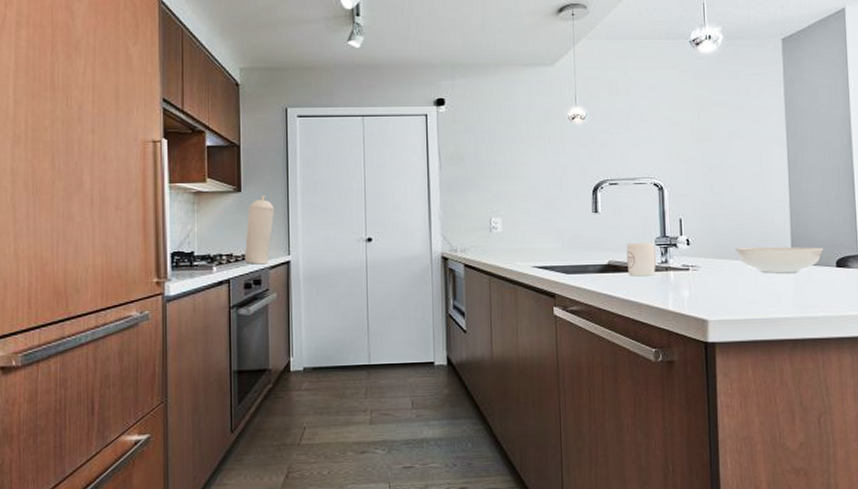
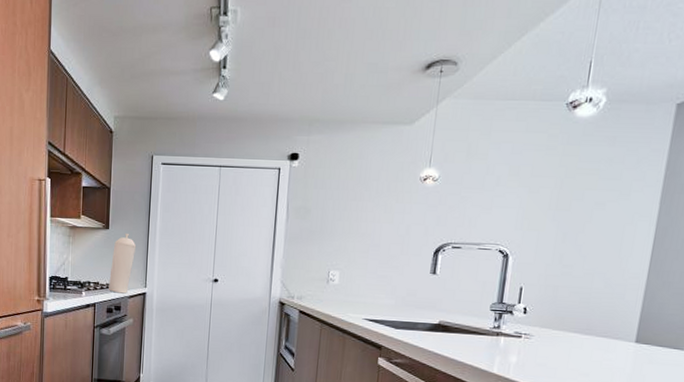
mug: present [627,243,657,278] -> none [457,306,490,341]
bowl: present [736,246,824,274] -> none [575,320,675,353]

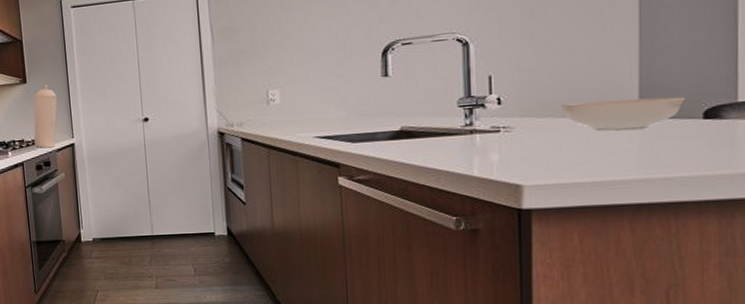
bowl: none [575,320,675,353] -> present [562,97,686,131]

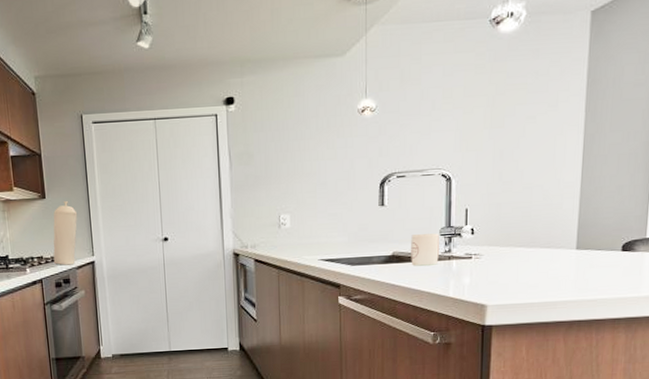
mug: none [422,104,459,143] -> present [411,233,440,267]
bowl: present [562,97,686,131] -> none [520,232,611,260]

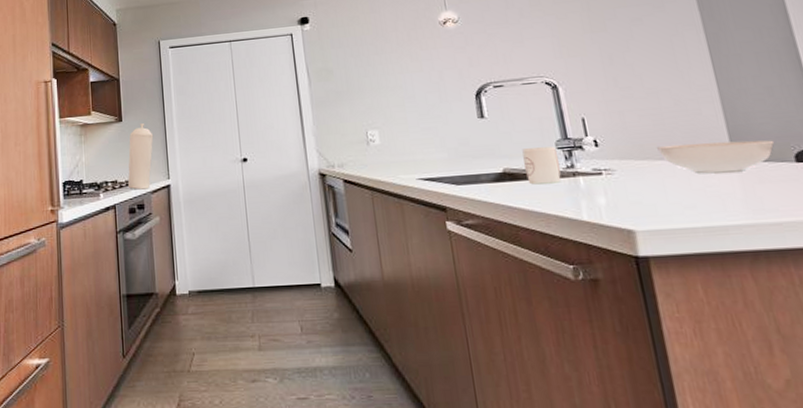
bowl: none [520,232,611,260] -> present [657,140,775,174]

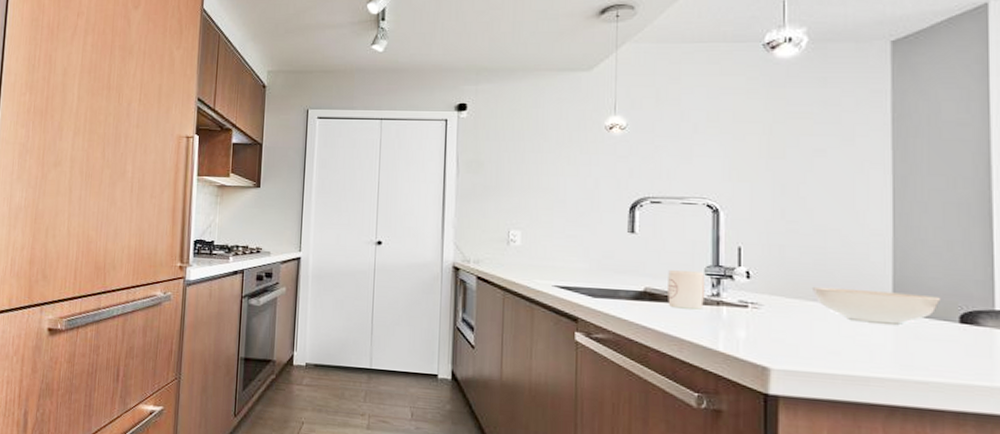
canister: present [127,123,154,190] -> none [258,192,290,259]

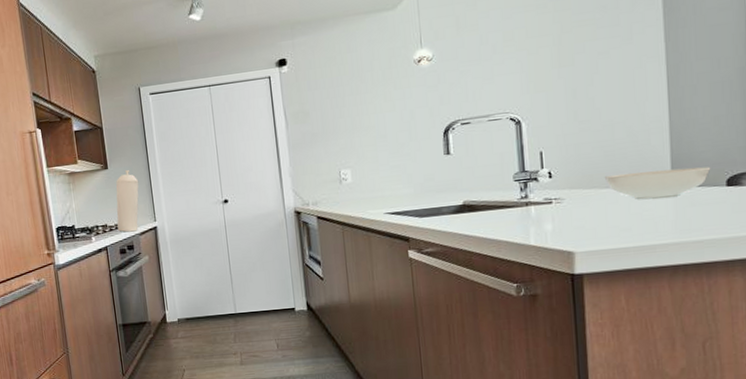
canister: none [258,192,290,259] -> present [115,170,139,232]
mug: present [668,270,706,311] -> none [482,179,516,215]

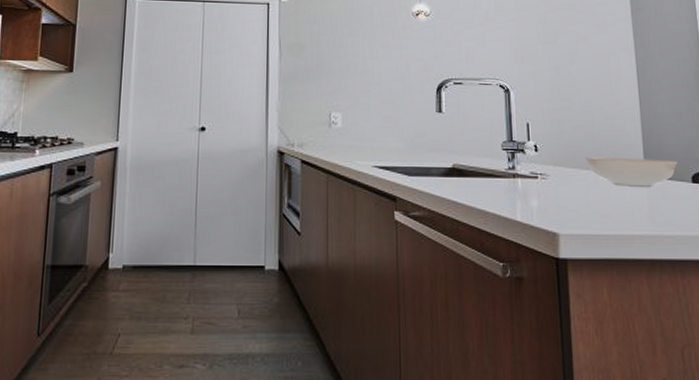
canister: present [115,170,139,232] -> none [69,77,107,150]

